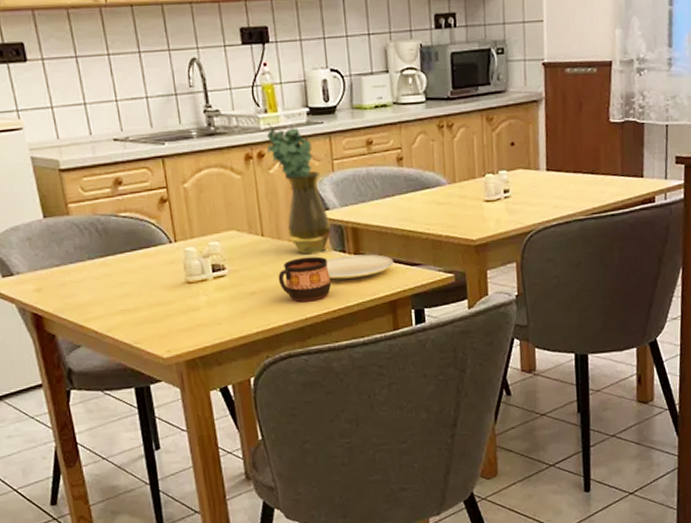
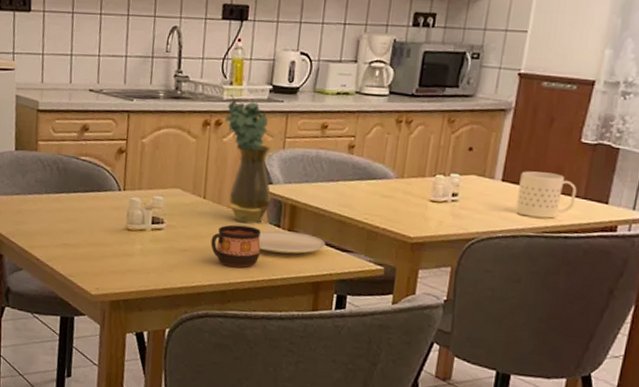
mug: none [562,155,615,201] -> present [515,171,577,219]

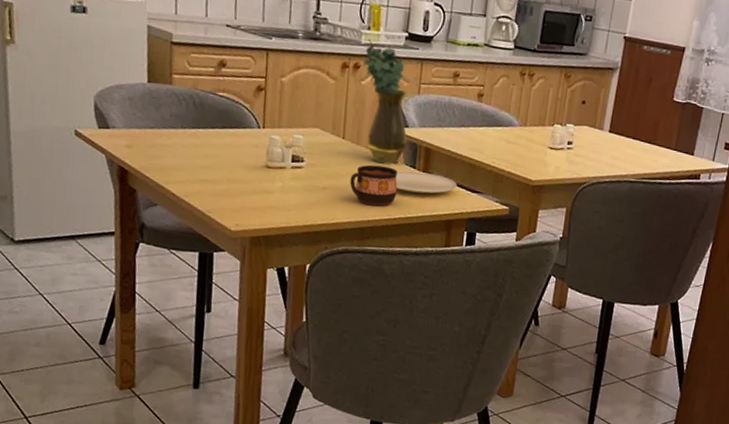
mug: present [515,171,577,219] -> none [619,124,670,167]

